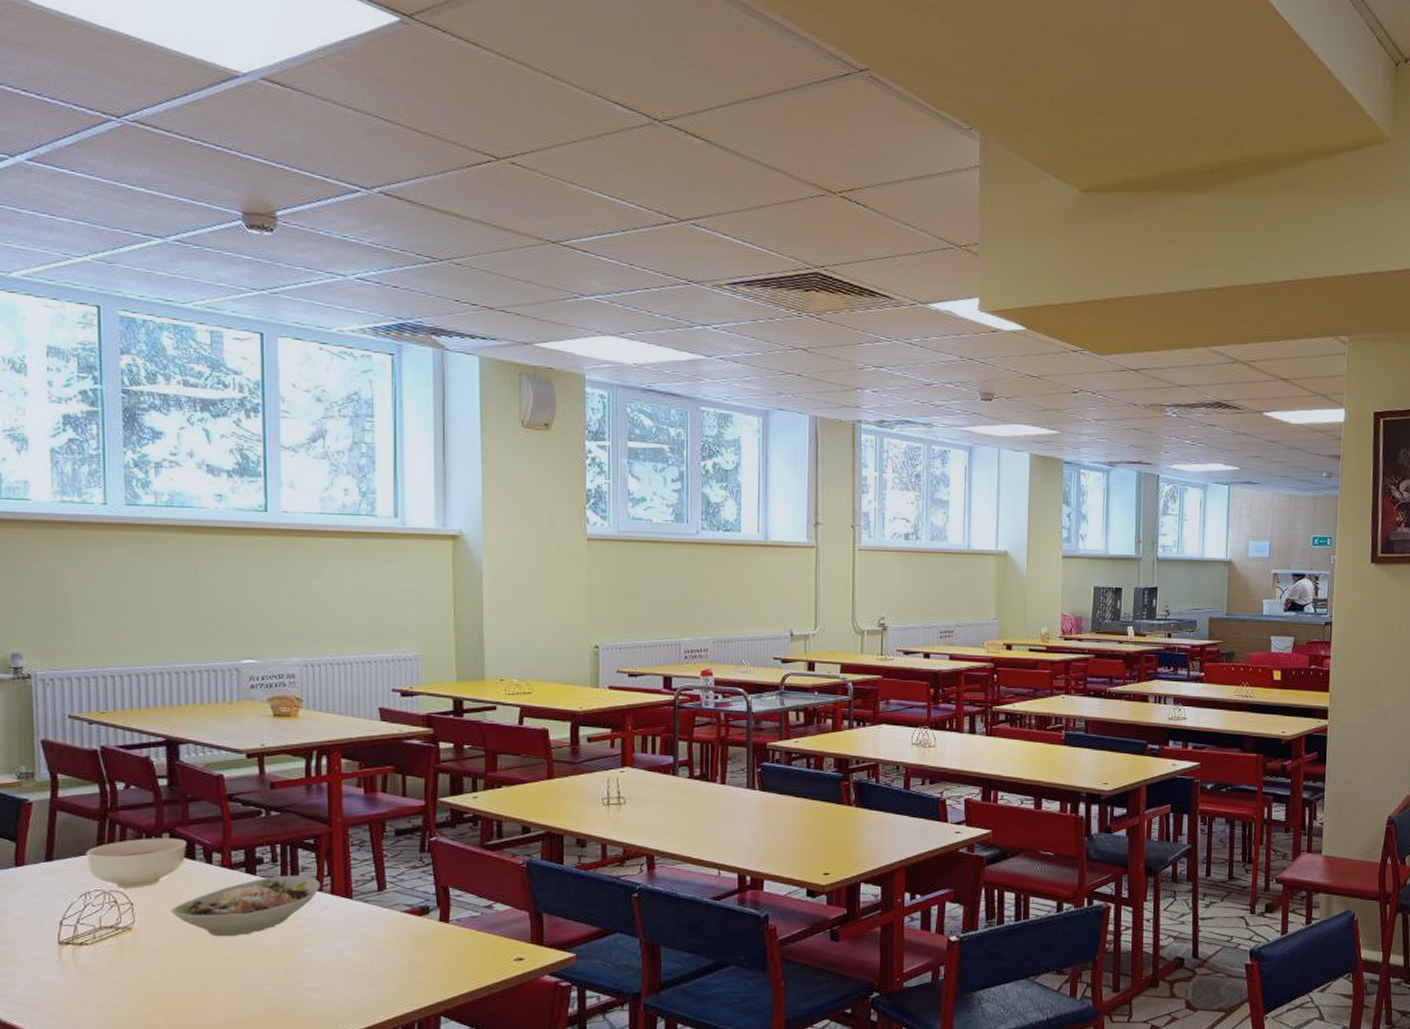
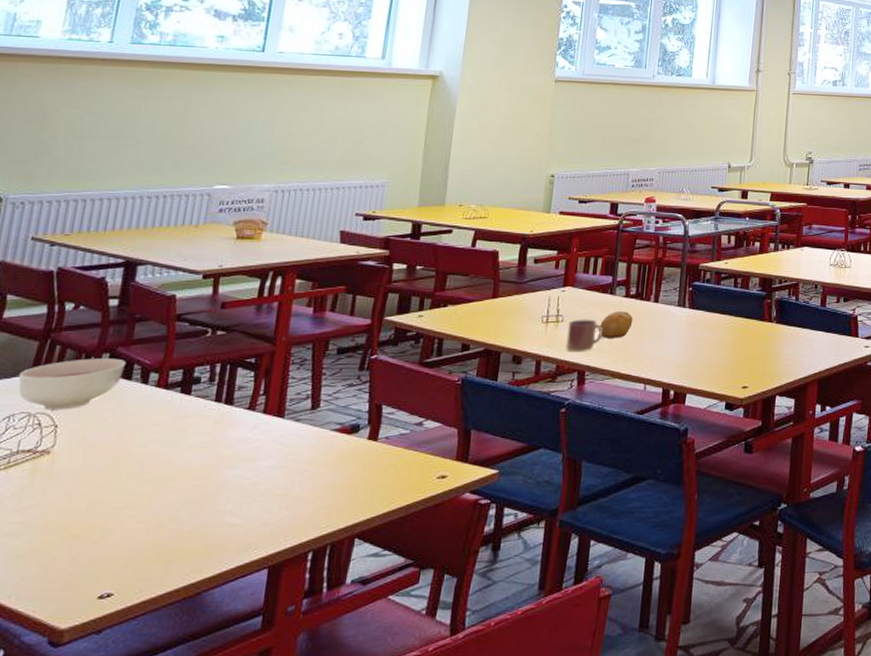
salad: present [170,875,320,937] -> none [95,394,254,460]
cup: none [631,801,669,835] -> present [565,319,603,351]
bread roll: none [665,793,700,822] -> present [600,311,633,338]

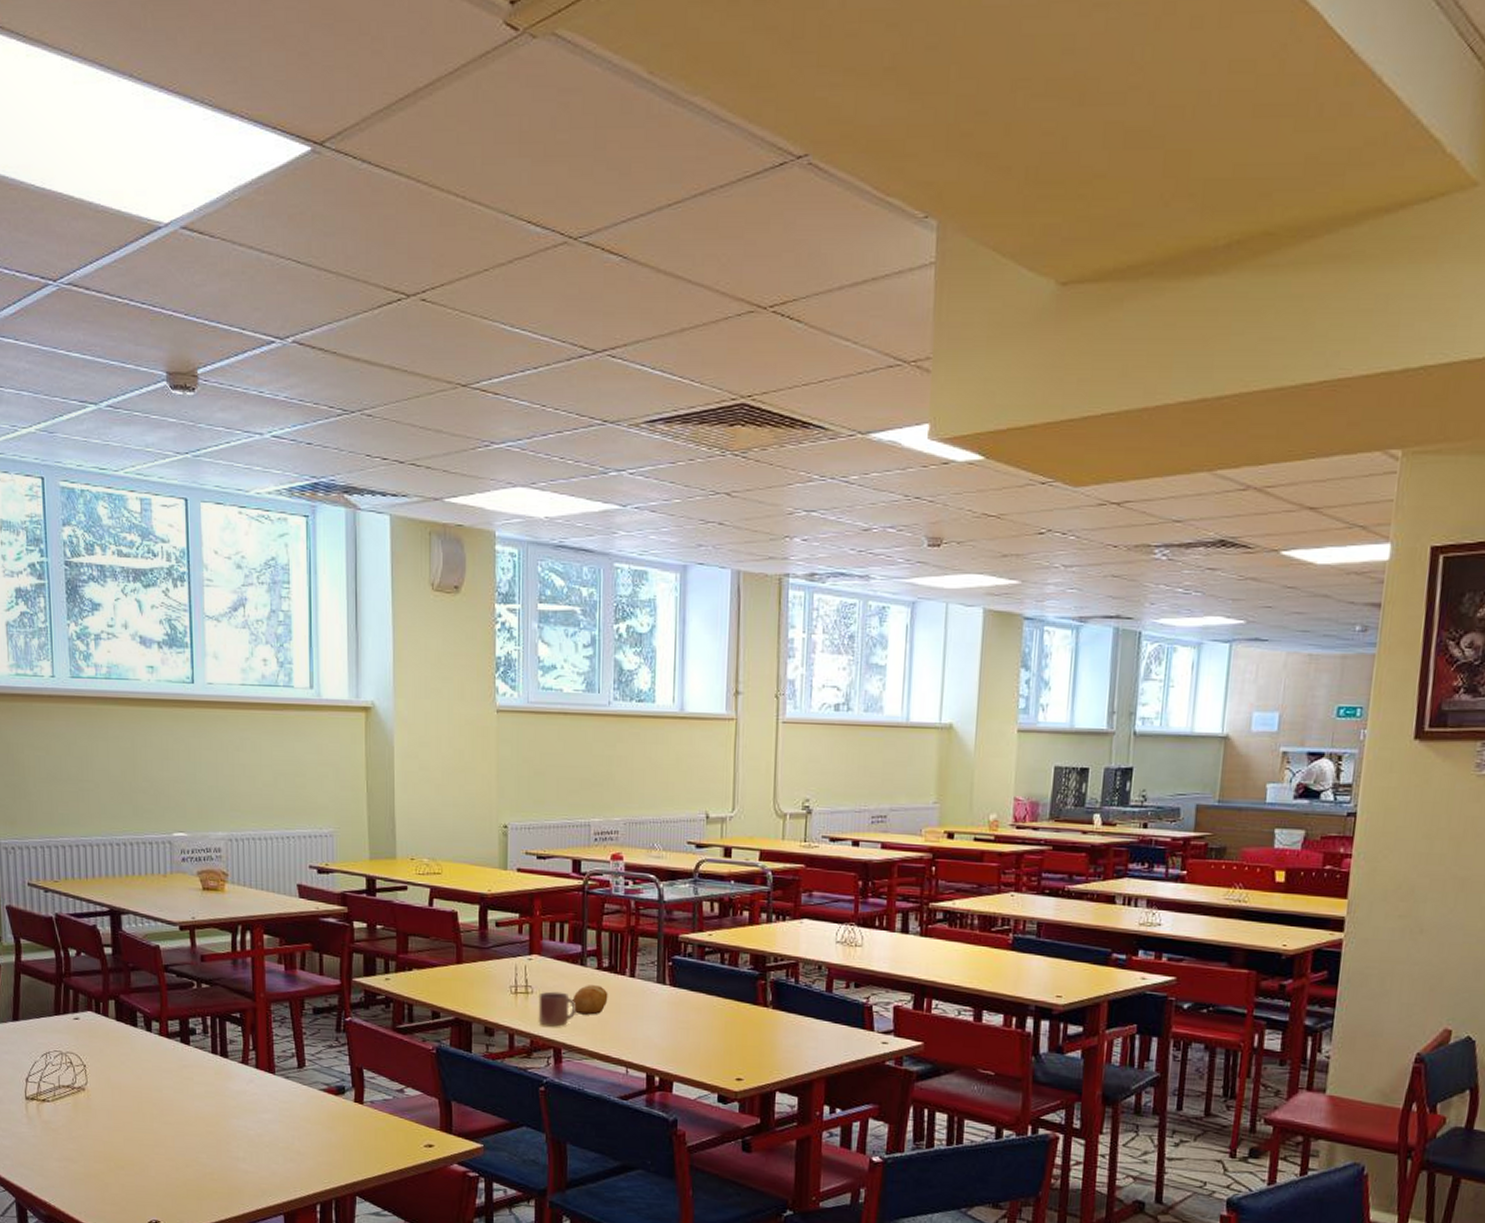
bowl: present [18,358,127,410] -> none [45,1004,130,1051]

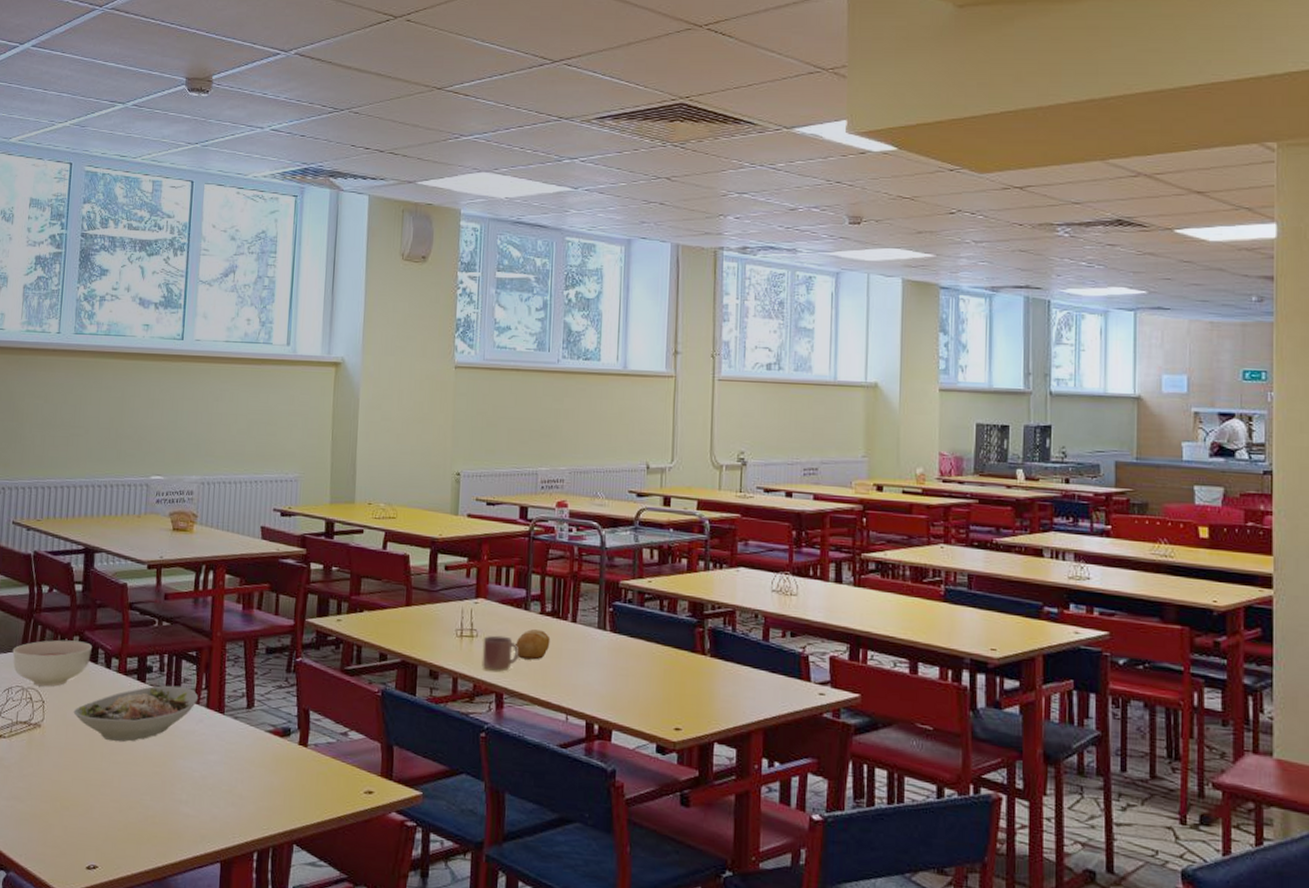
bowl: none [45,1004,130,1051] -> present [12,640,93,687]
salad: none [117,1047,246,1104] -> present [73,685,198,743]

